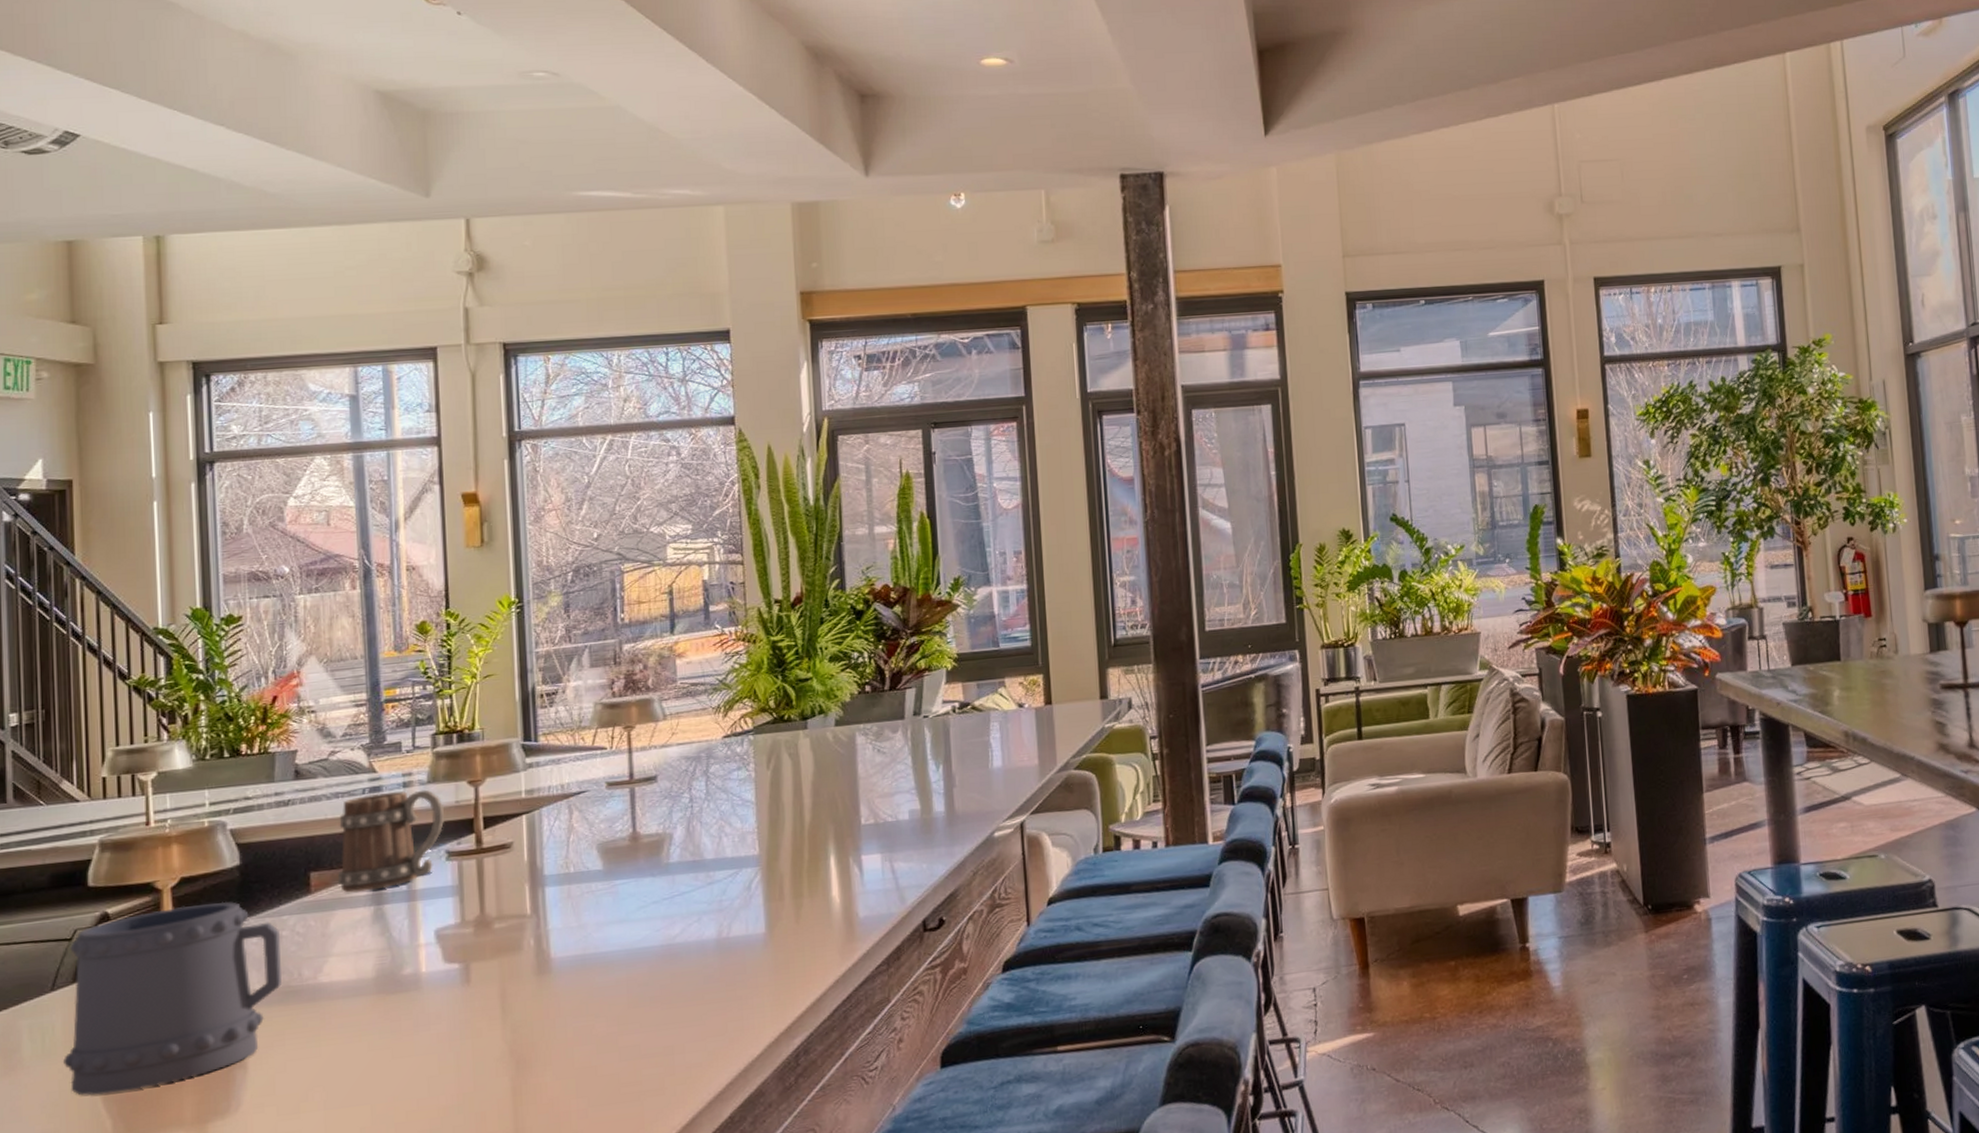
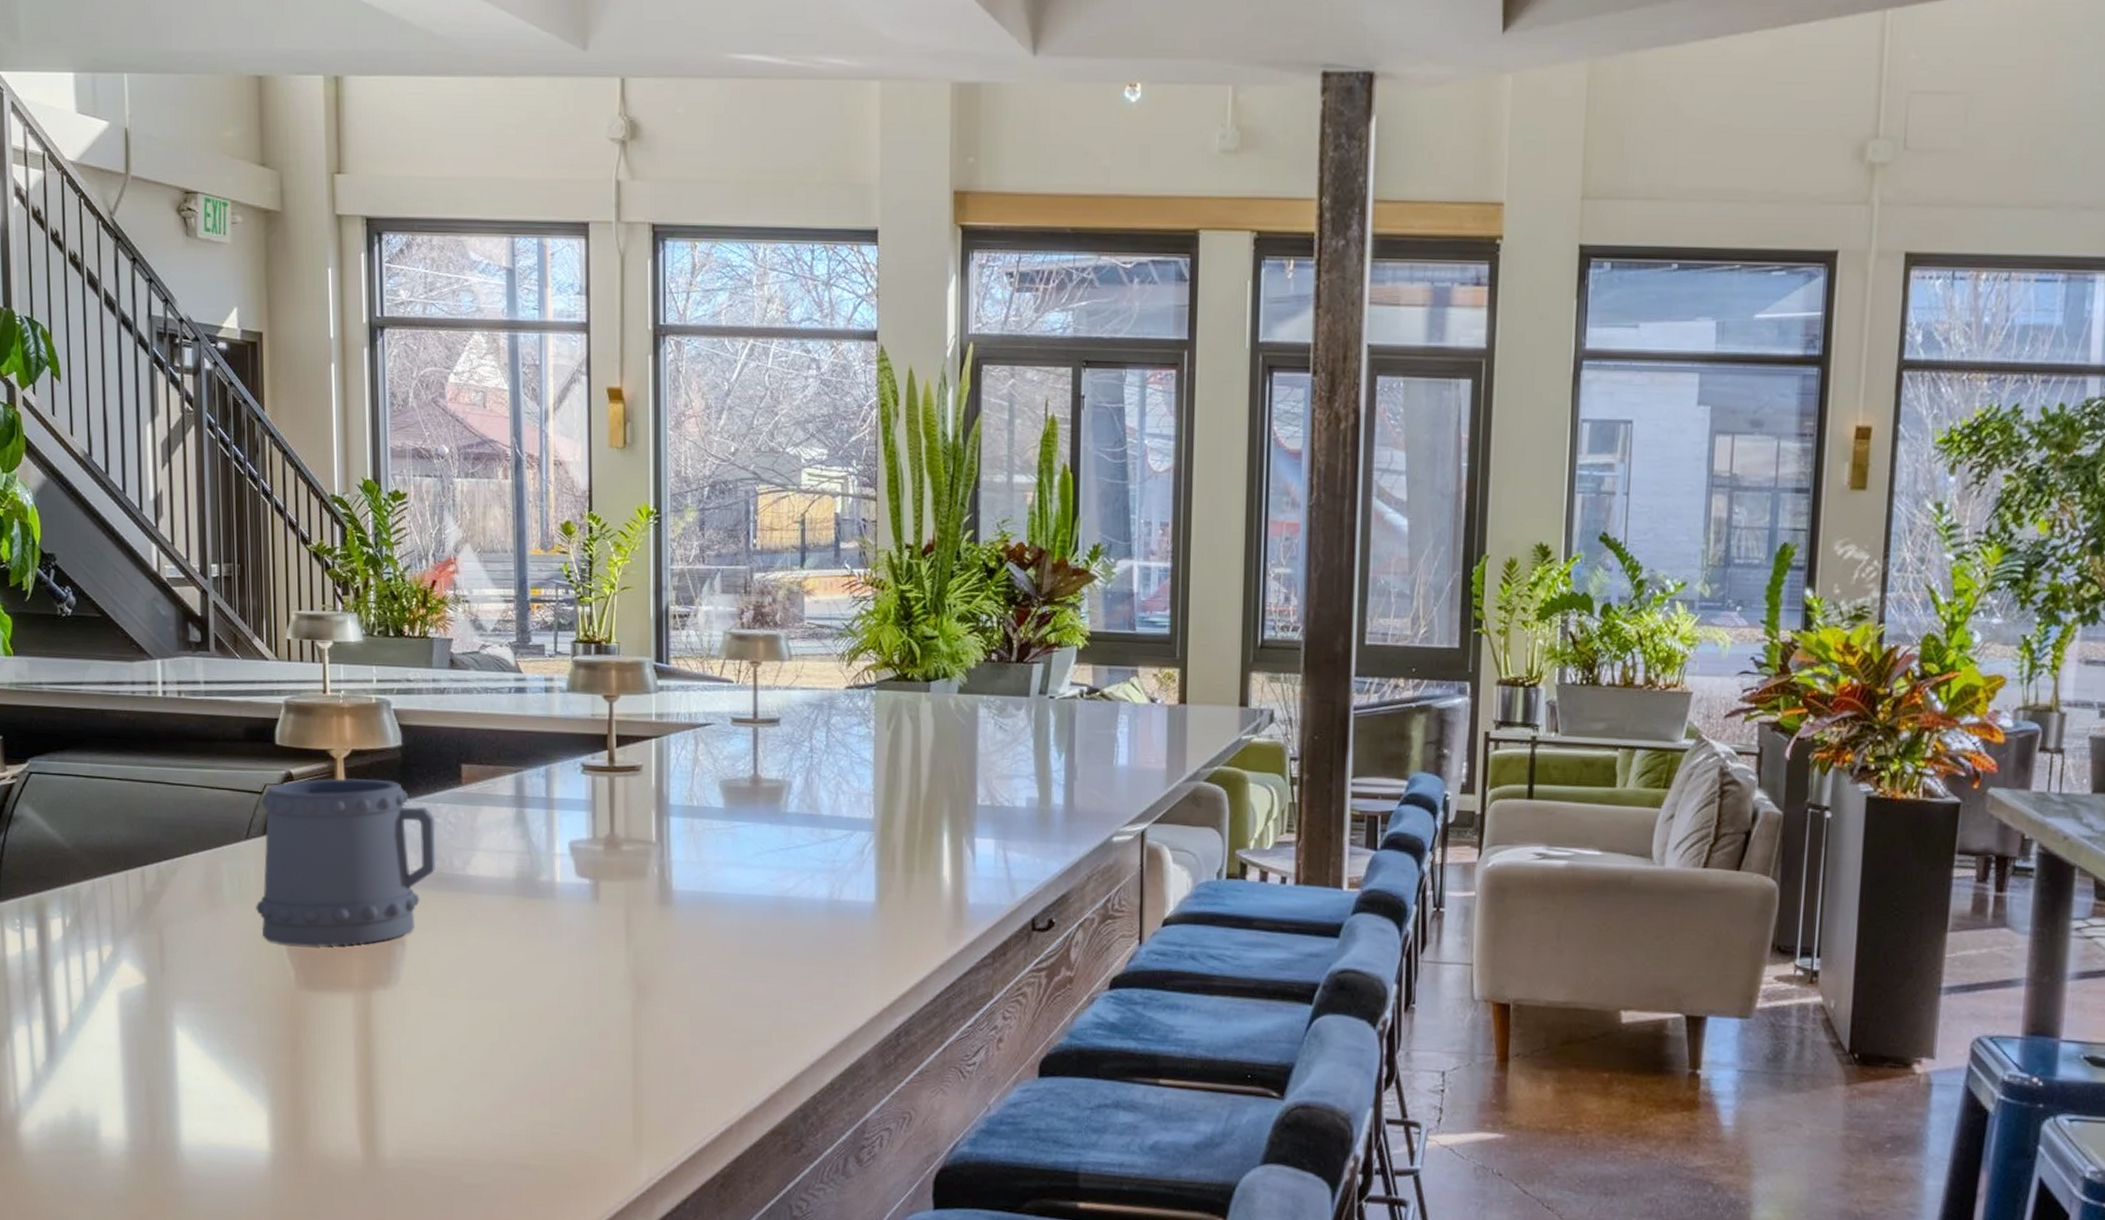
beer mug: present [337,789,444,893] -> none [485,694,581,792]

